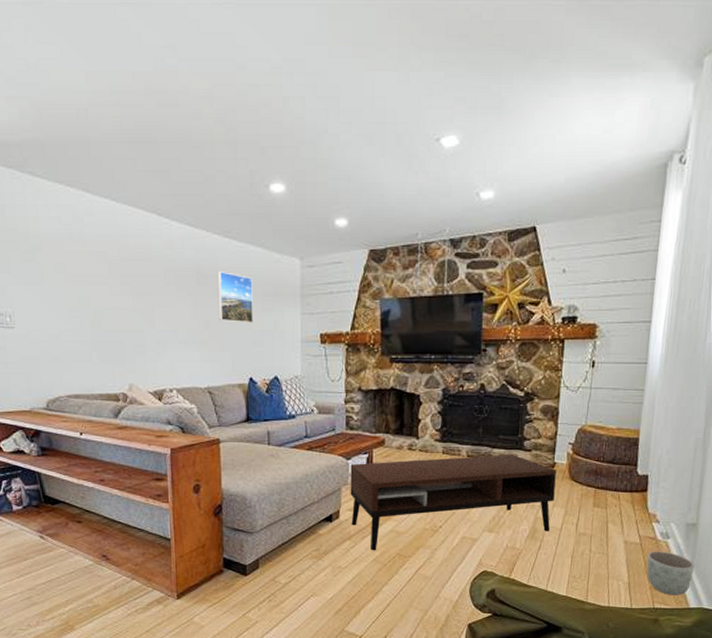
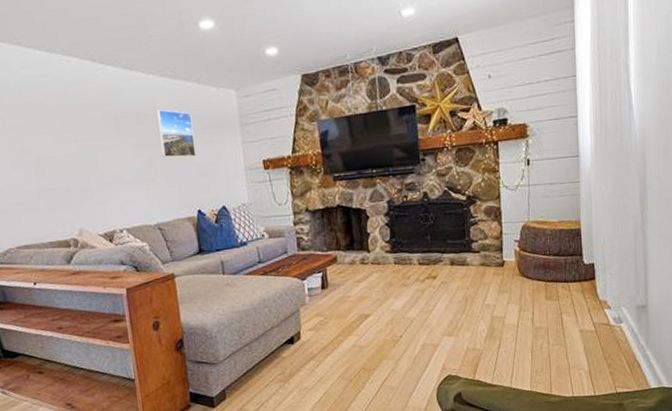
coffee table: present [350,455,556,551] -> none [306,257,508,368]
planter: present [647,551,695,596] -> none [604,335,650,379]

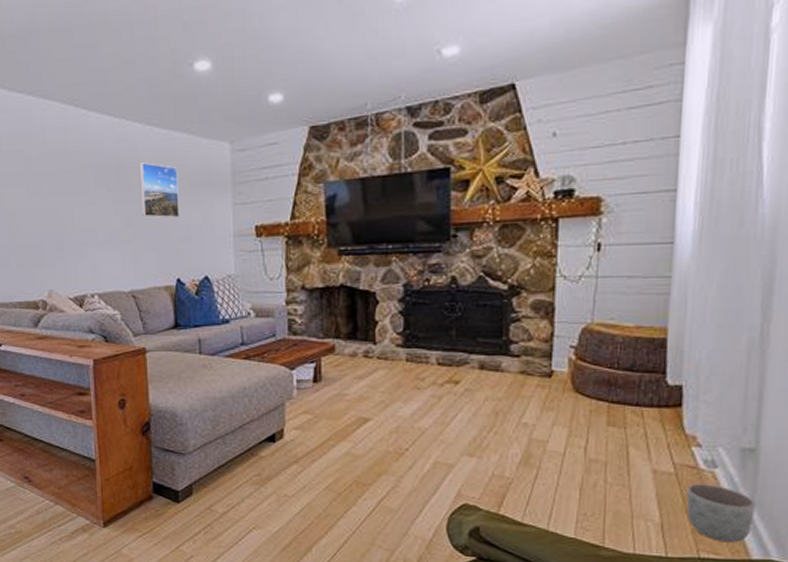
planter: none [604,335,650,379] -> present [686,483,756,543]

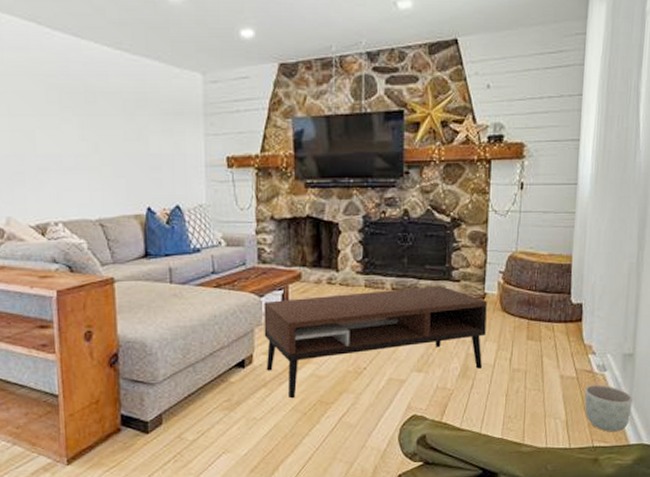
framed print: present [139,162,180,218] -> none [108,88,151,146]
coffee table: none [295,361,555,477] -> present [264,286,487,399]

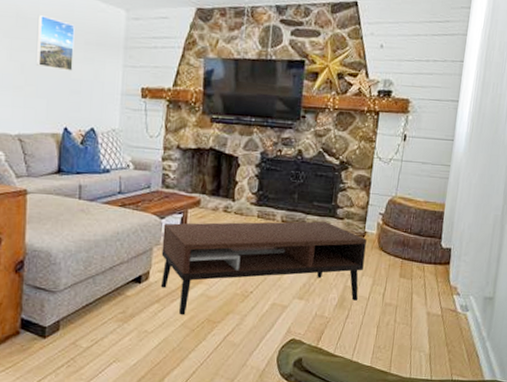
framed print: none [108,88,151,146] -> present [37,15,75,71]
planter: present [584,385,633,432] -> none [447,323,490,368]

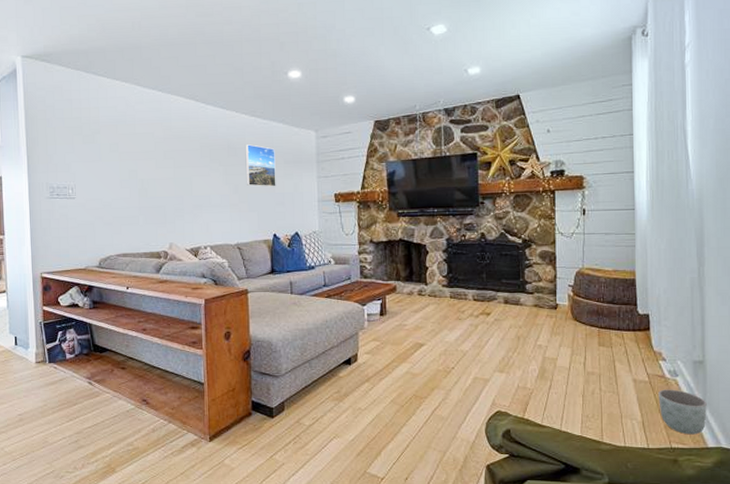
coffee table: present [160,221,367,315] -> none [366,297,560,393]
planter: none [447,323,490,368] -> present [658,389,707,435]

